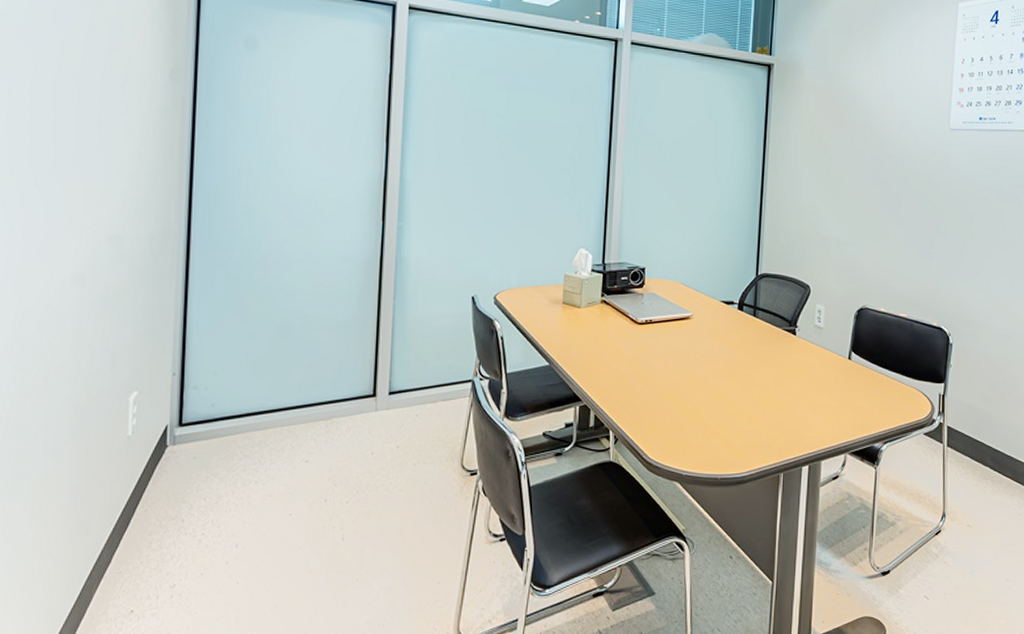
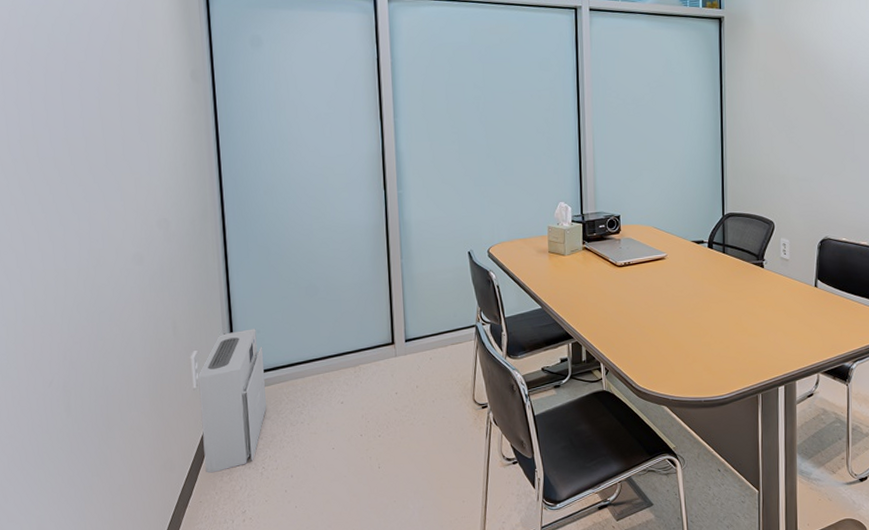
air purifier: none [131,370,219,538] -> present [198,329,267,473]

